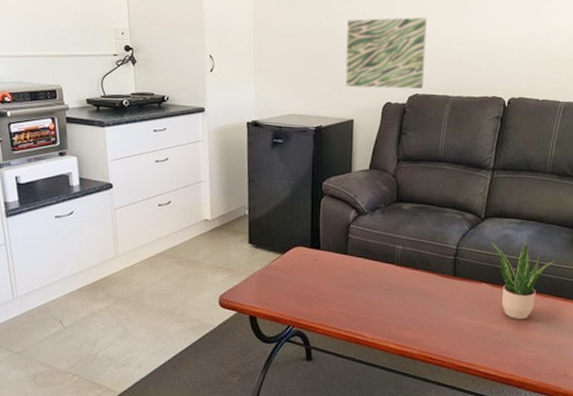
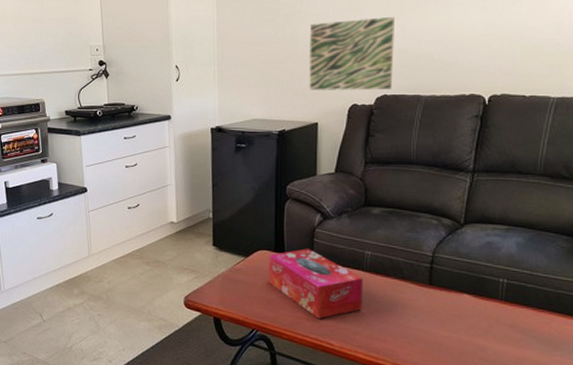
tissue box: none [304,244,394,313] -> present [268,248,363,319]
potted plant: present [491,237,554,320] -> none [473,244,549,336]

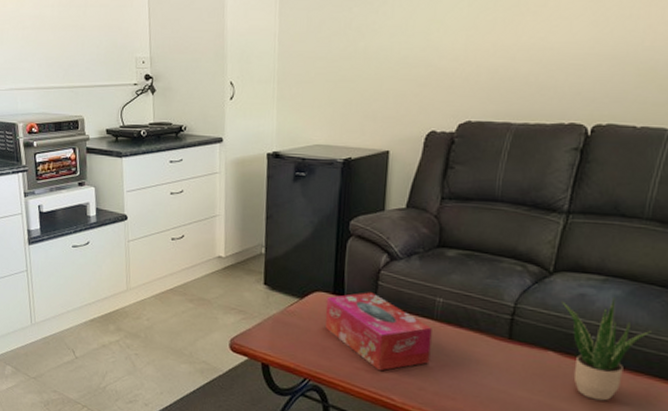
wall art: present [309,16,394,90] -> none [381,30,485,116]
potted plant: none [473,244,549,336] -> present [562,298,651,401]

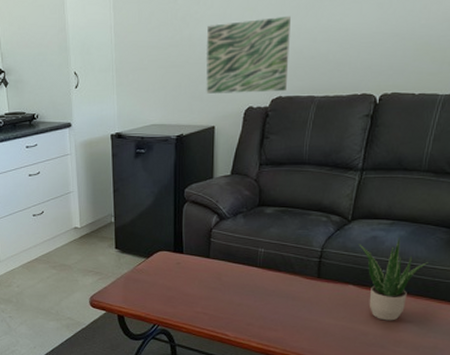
tissue box: present [325,292,432,371] -> none [168,248,256,313]
wall art: none [381,30,485,116] -> present [206,15,291,94]

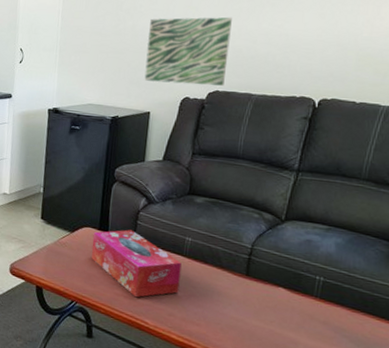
tissue box: none [168,248,256,313] -> present [91,229,182,298]
potted plant: present [358,238,428,321] -> none [291,244,367,333]

